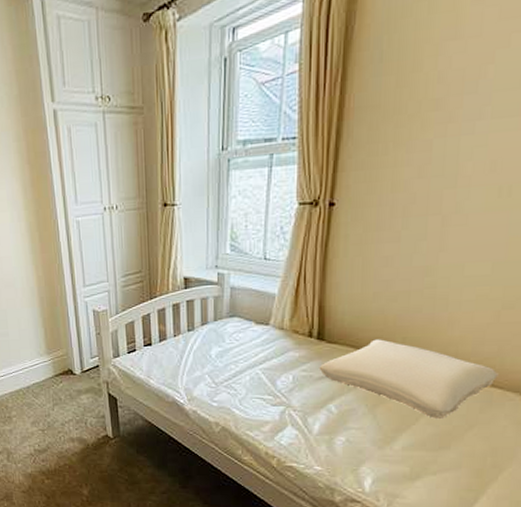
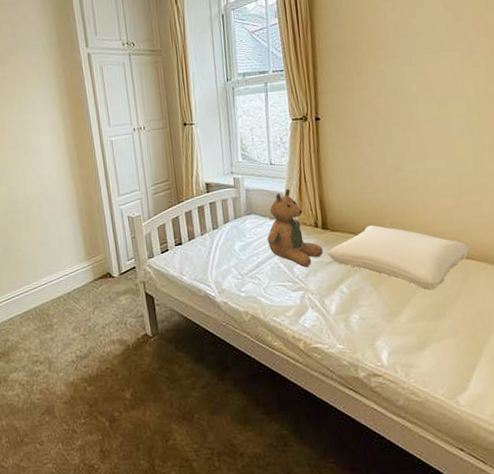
teddy bear: none [249,289,314,381] -> present [267,188,323,268]

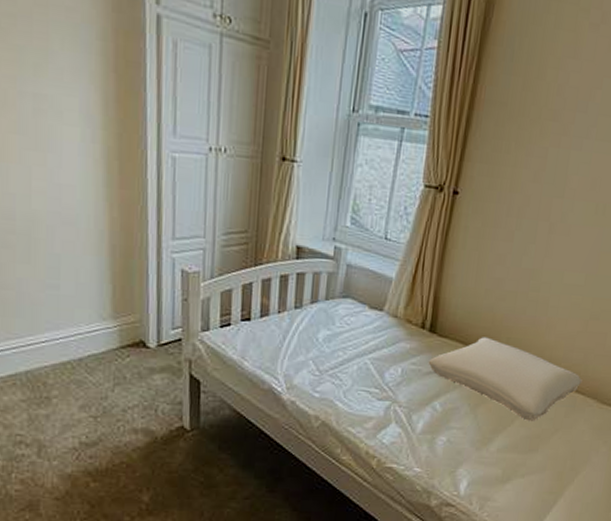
teddy bear: present [267,188,323,268] -> none [360,273,425,374]

